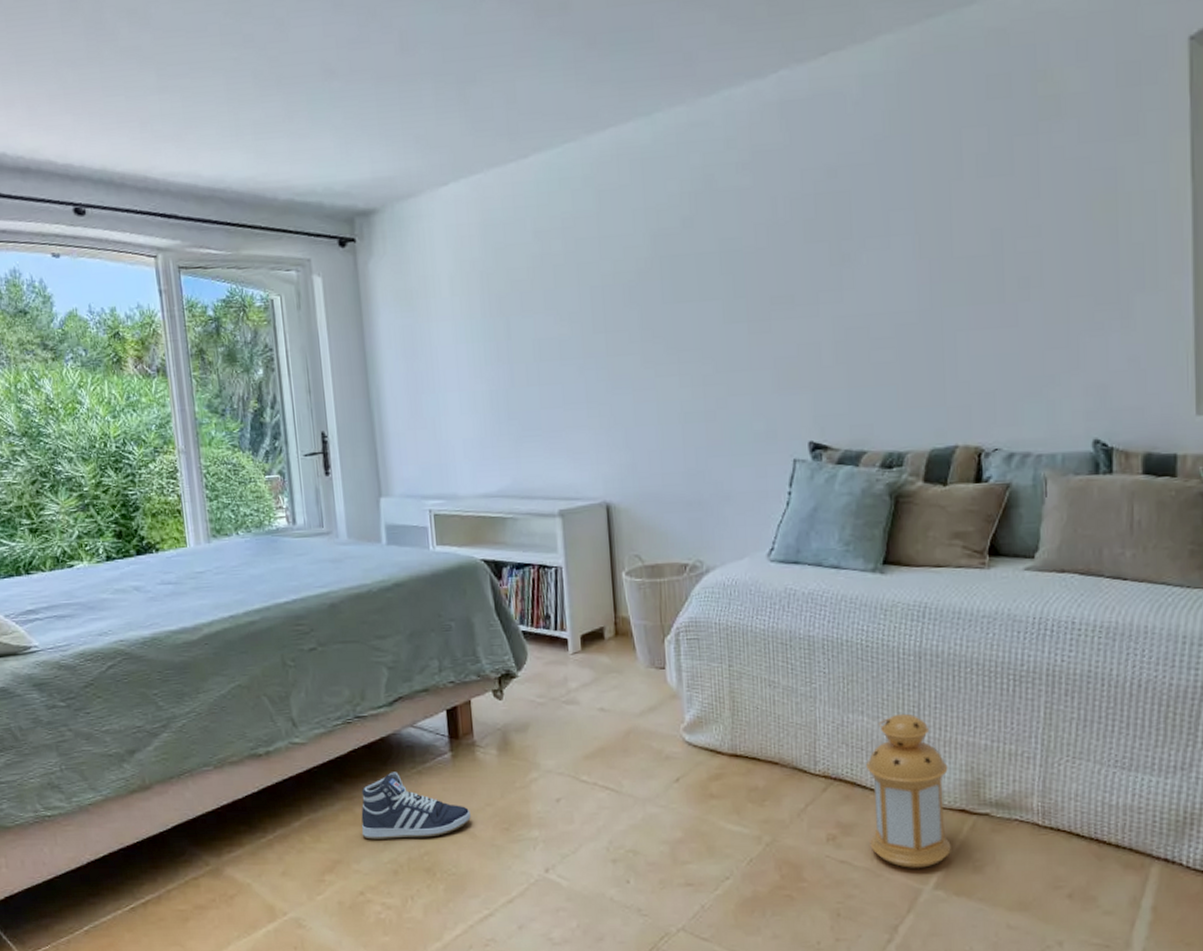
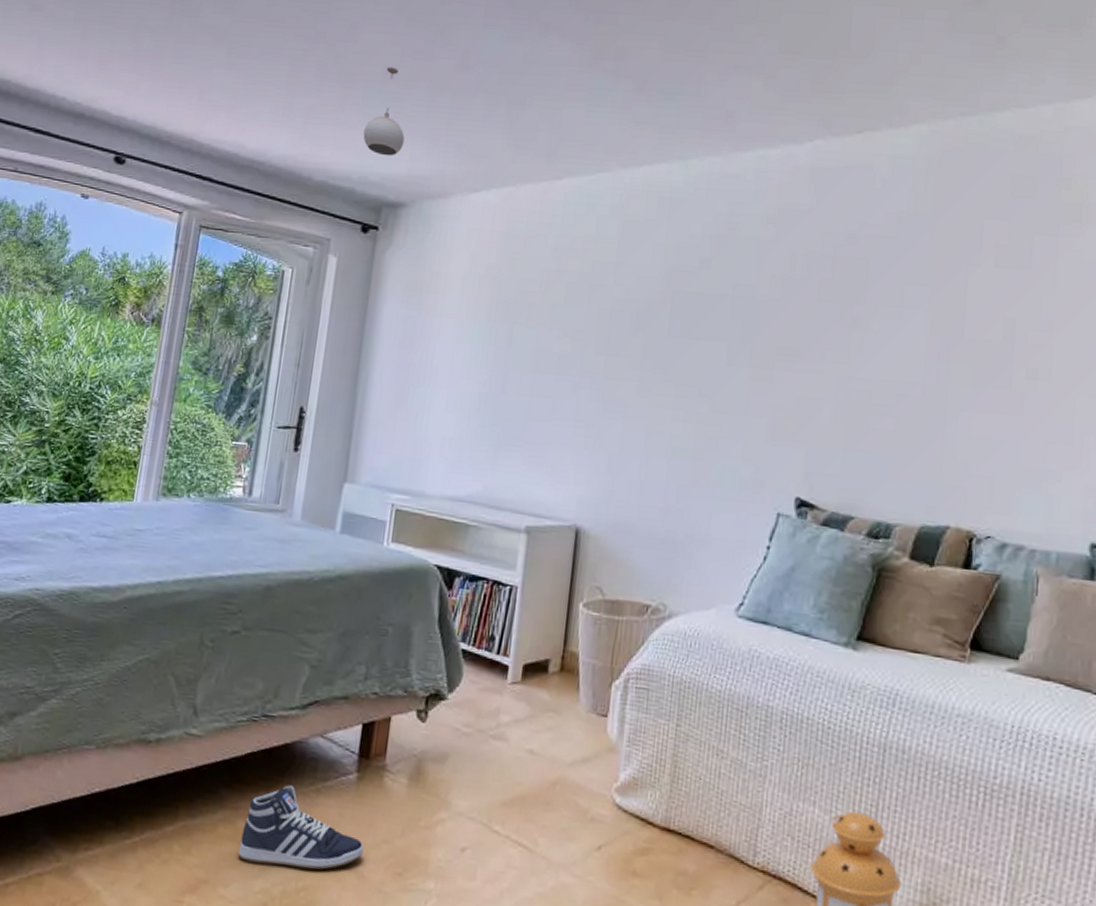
pendant light: none [317,62,361,162] -> present [363,67,405,156]

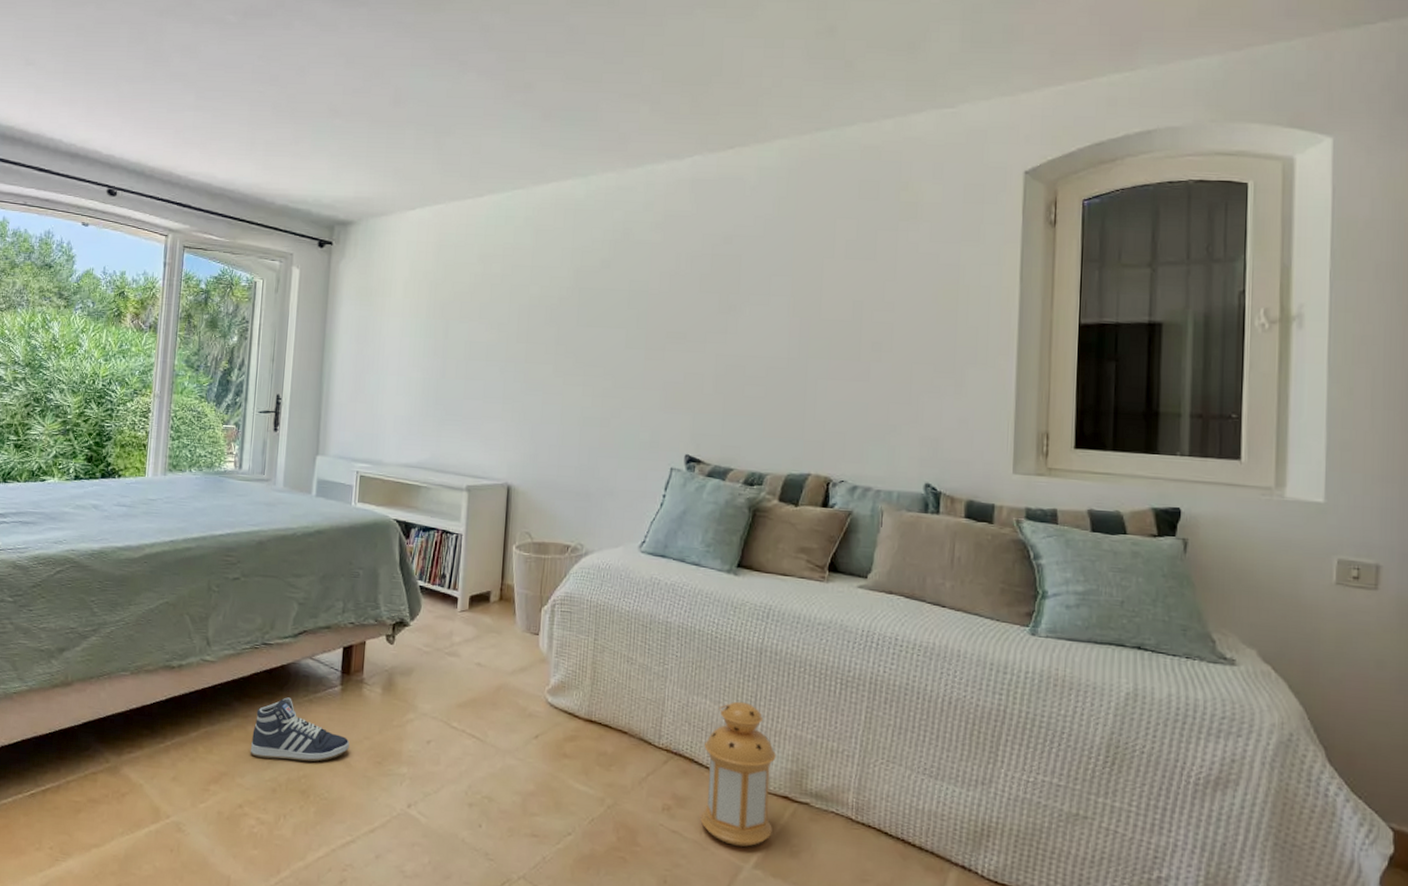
pendant light: present [363,67,405,156] -> none [315,104,350,182]

